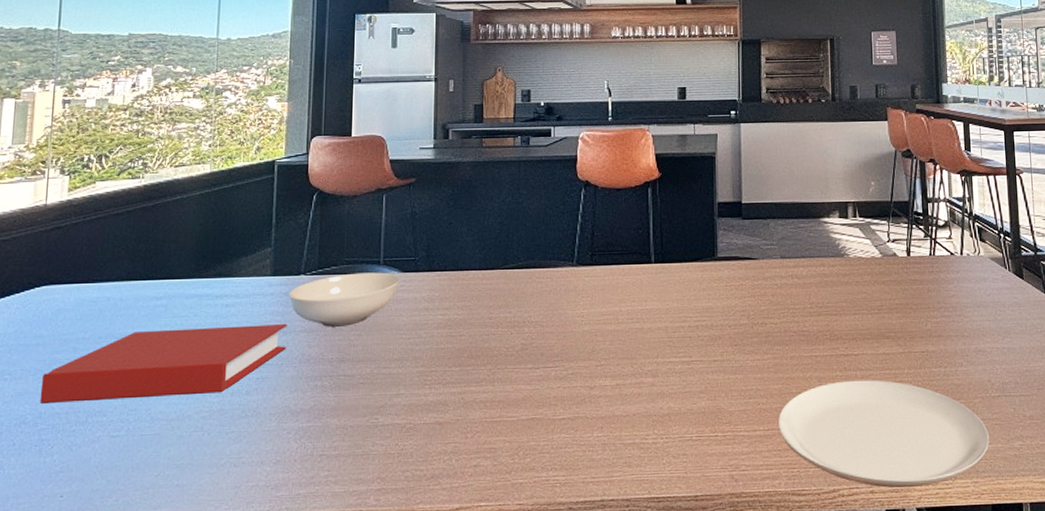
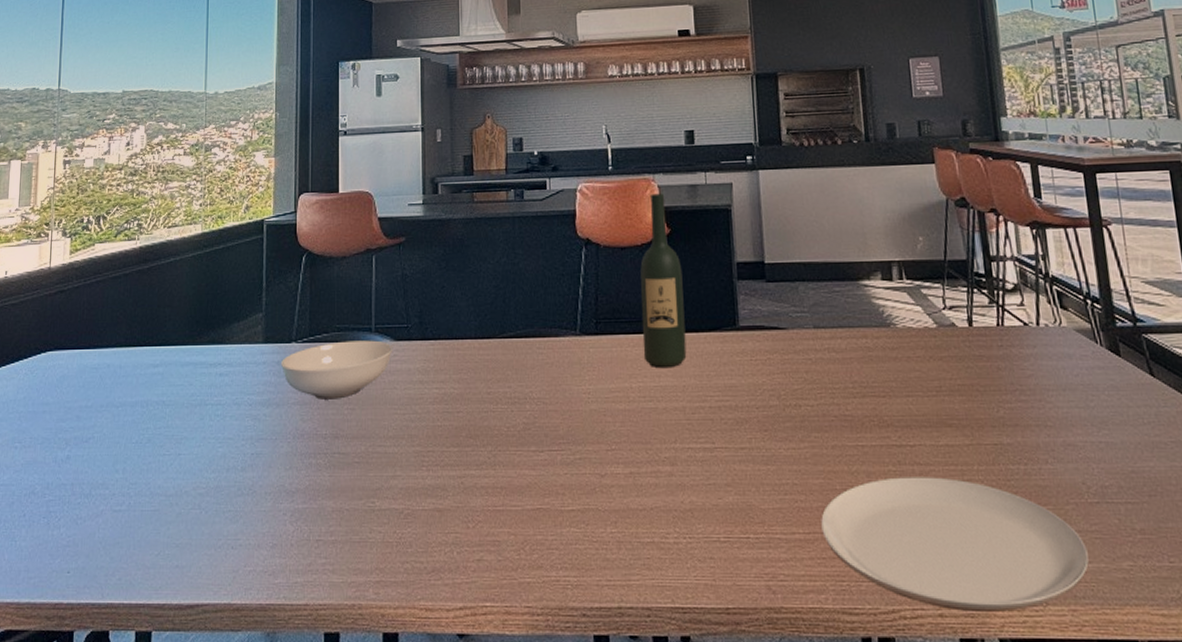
book: present [40,324,287,403] -> none [47,396,280,473]
wine bottle: none [632,142,671,294] -> present [640,193,687,369]

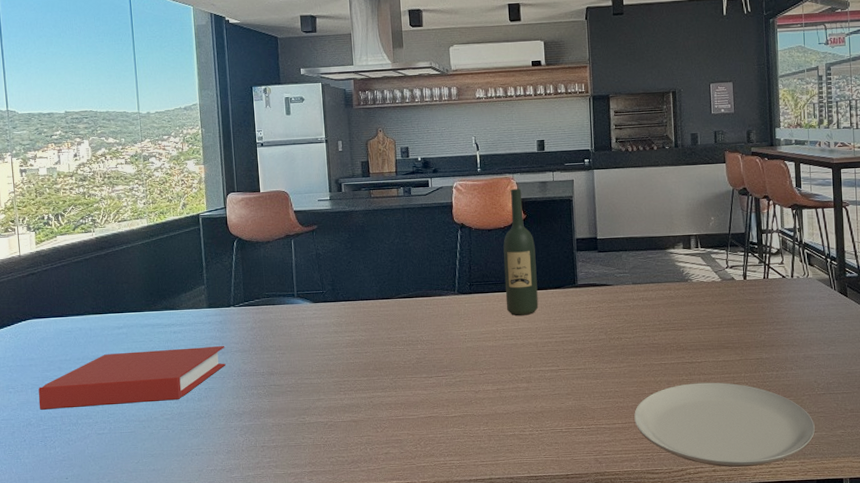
book: none [47,396,280,473] -> present [38,346,226,410]
bowl: present [280,340,393,400] -> none [222,303,313,348]

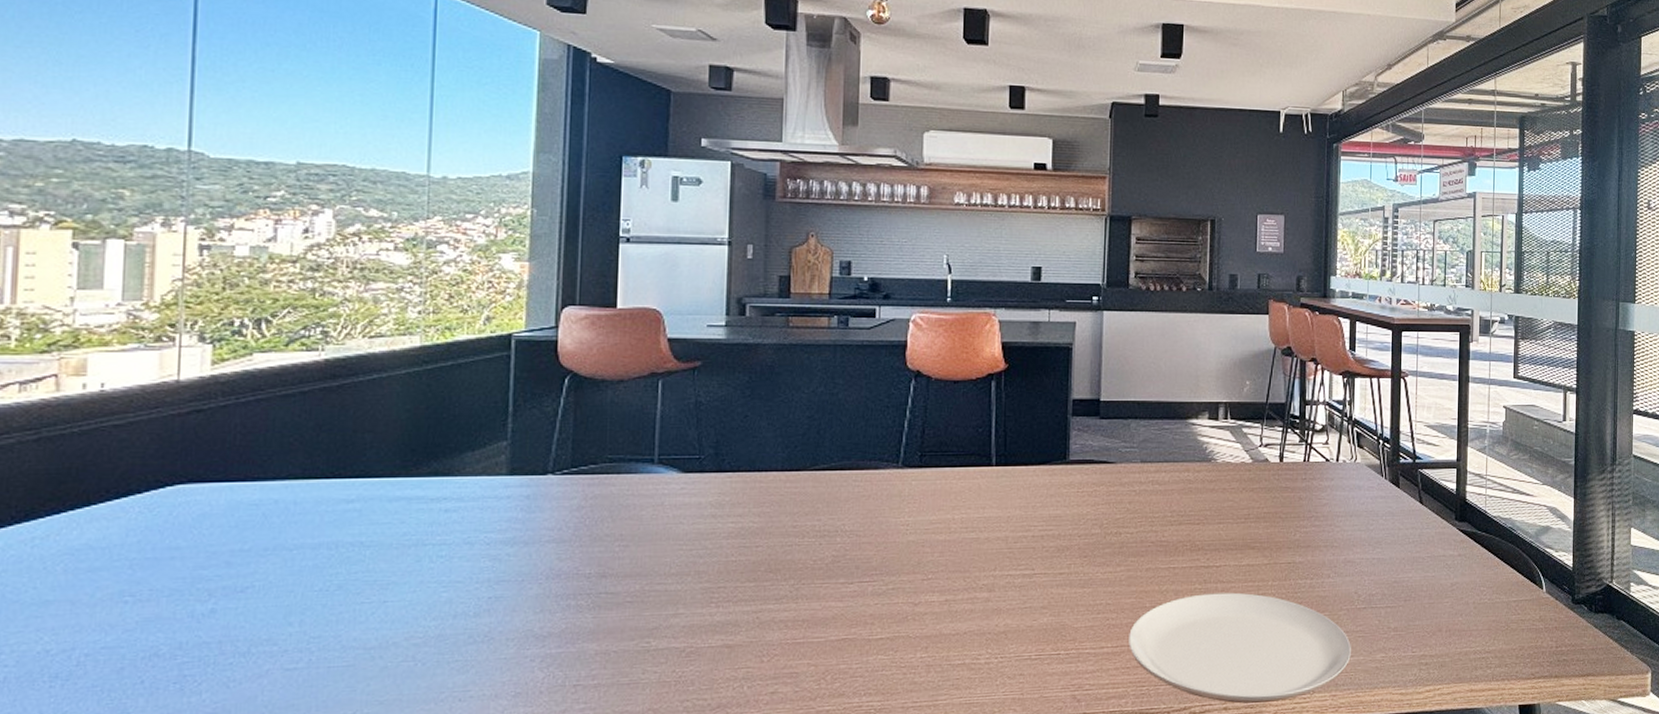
book: present [38,346,226,410] -> none [179,533,529,631]
wine bottle: present [503,188,539,316] -> none [969,328,1017,500]

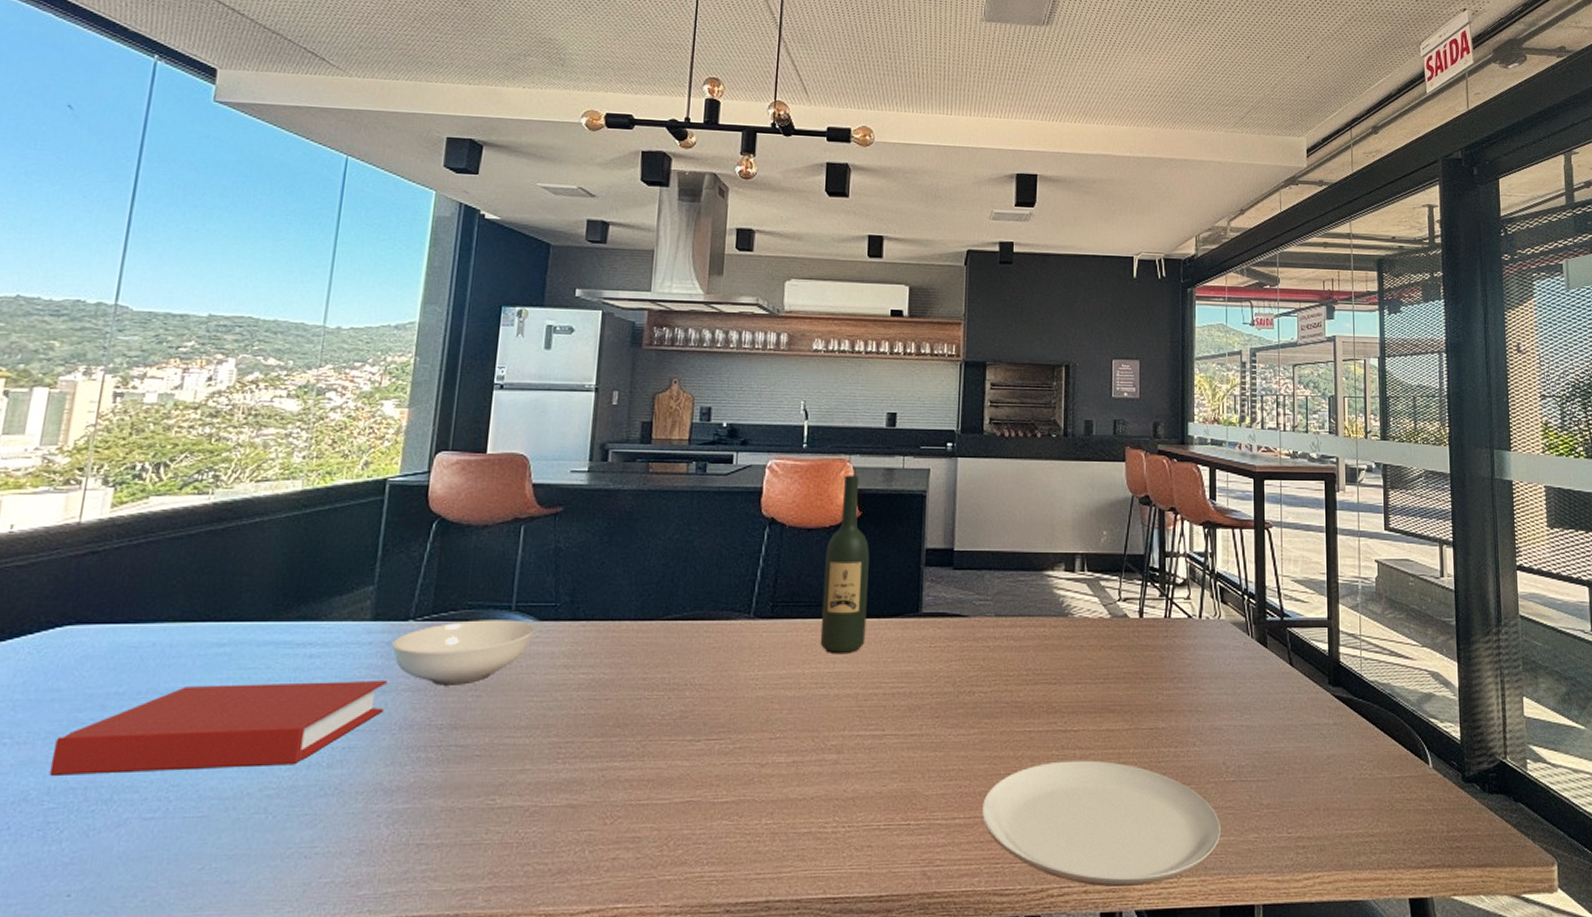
book: none [179,533,529,631] -> present [49,681,387,775]
bowl: none [531,472,681,537] -> present [391,620,536,685]
wine bottle: none [969,328,1017,500] -> present [820,475,870,654]

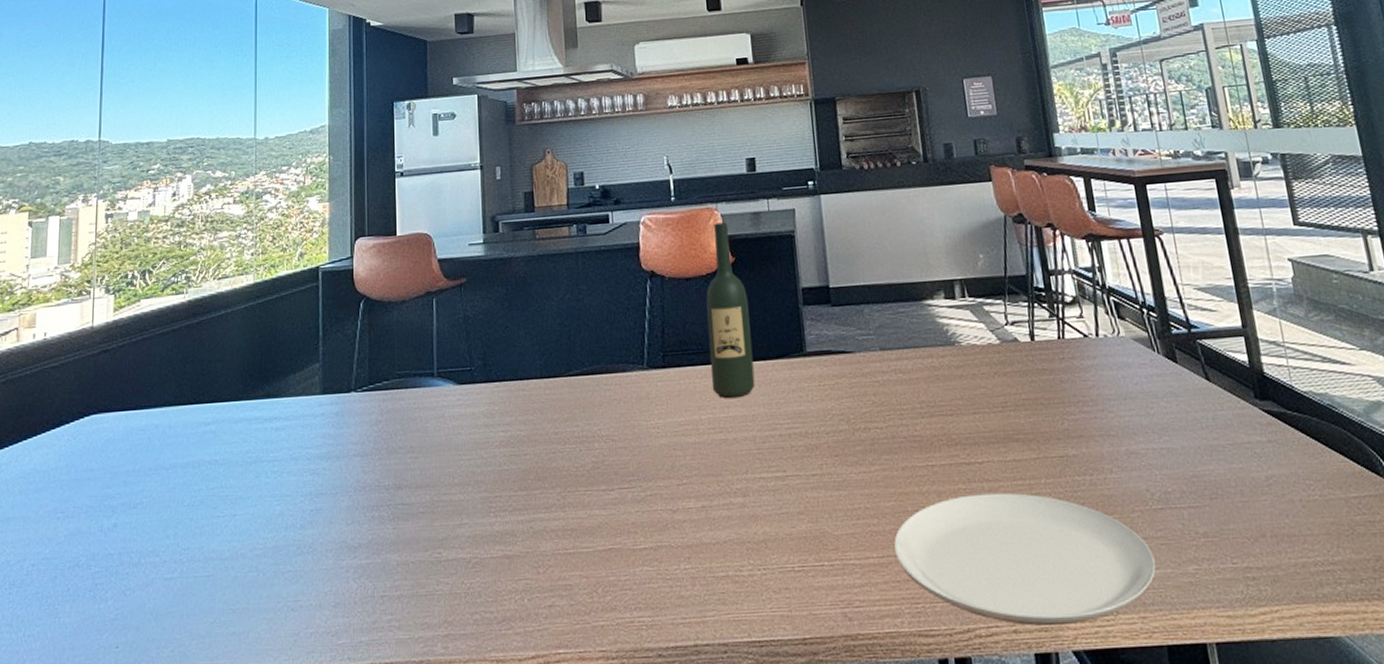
book: present [49,681,387,775] -> none [92,448,340,544]
bowl: present [391,620,536,685] -> none [339,385,457,450]

